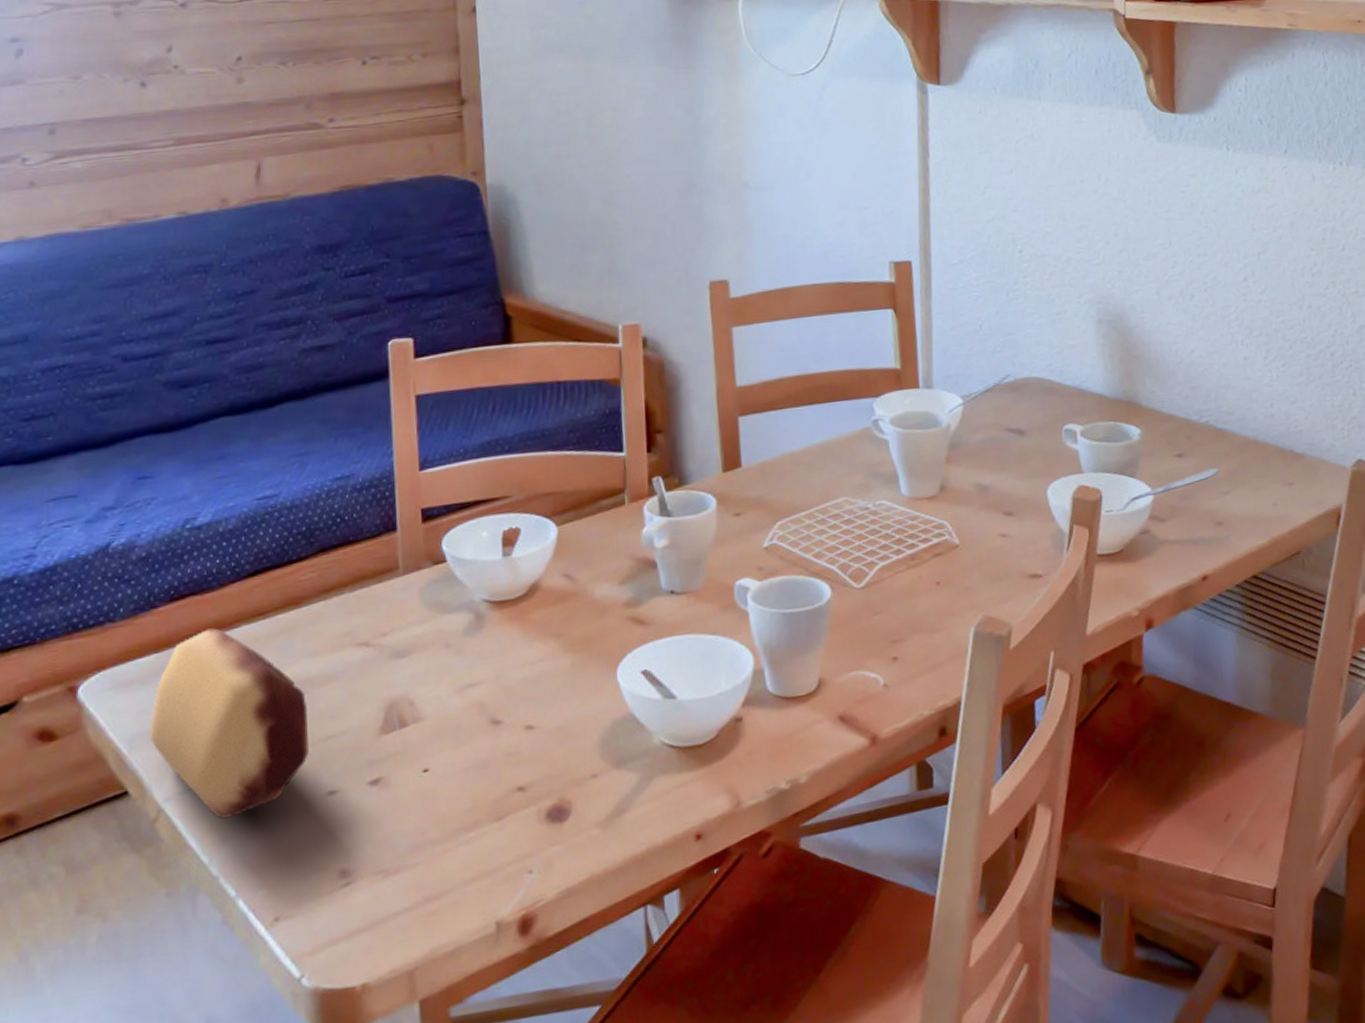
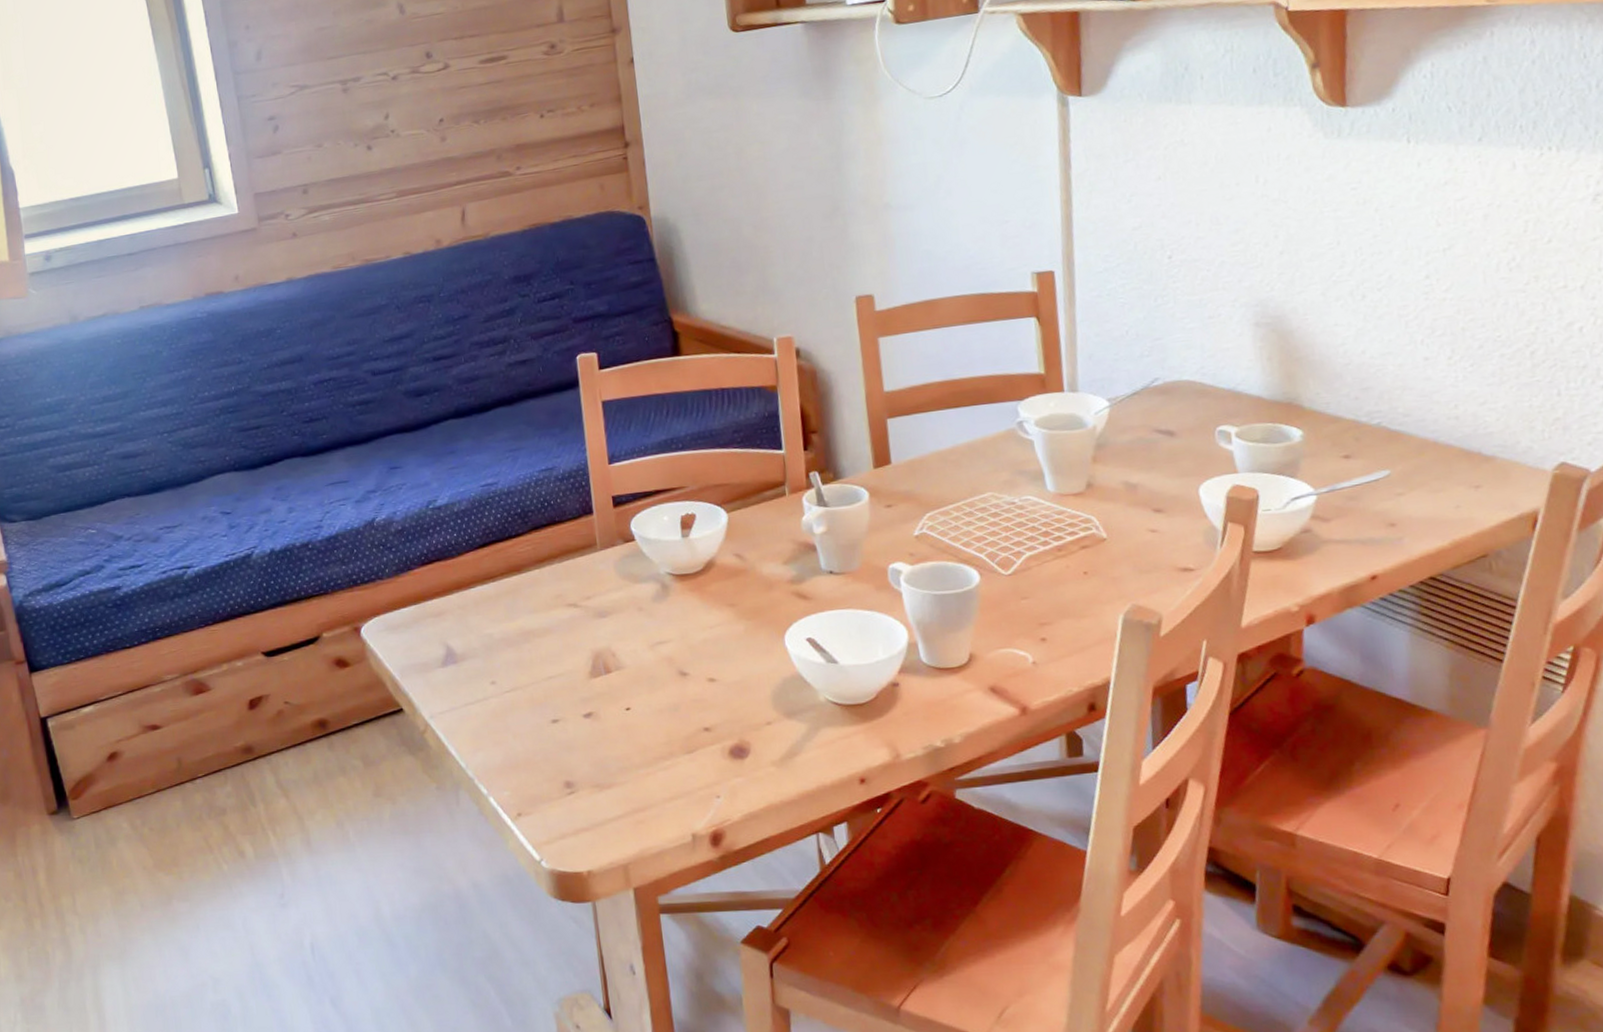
bread loaf: present [149,628,309,819] -> none [414,587,535,735]

